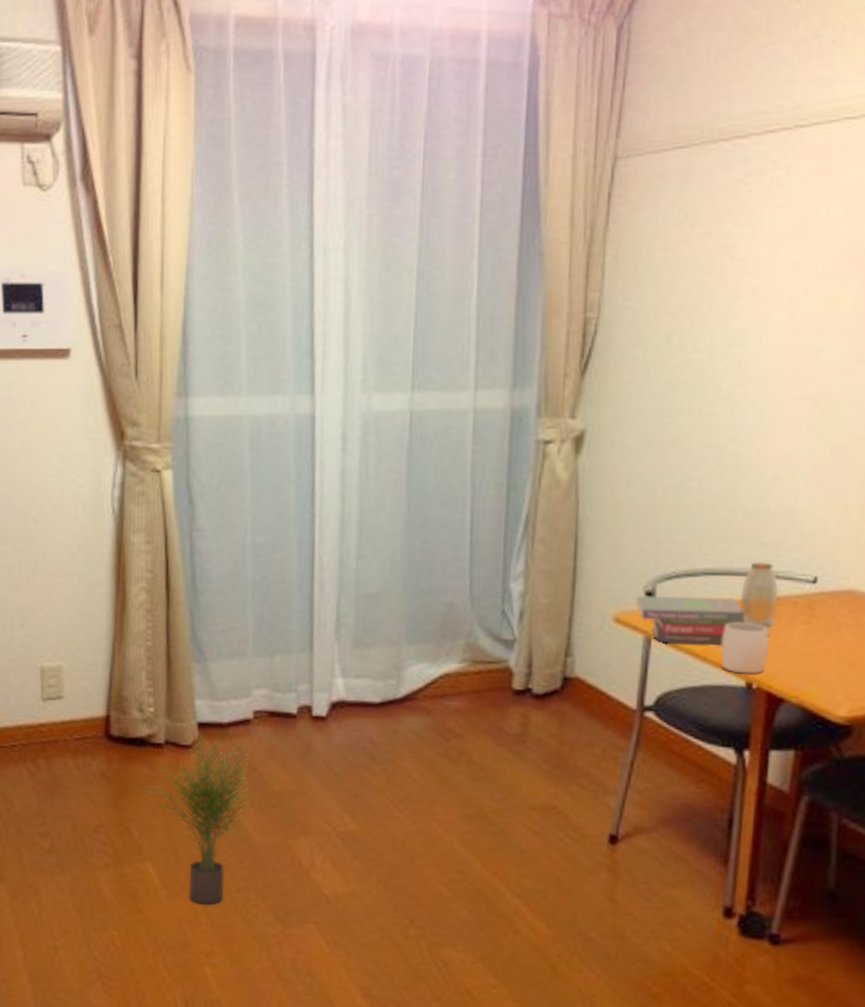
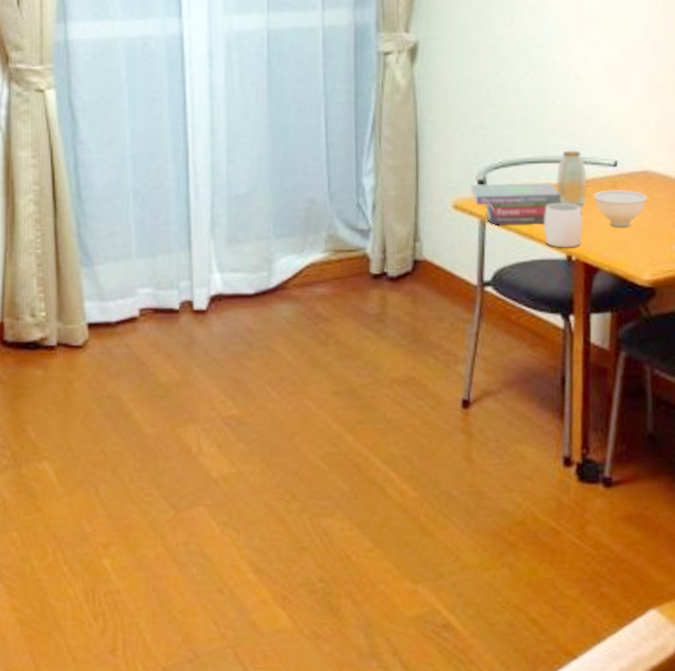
potted plant: present [144,733,253,905] -> none [39,333,142,498]
bowl: none [784,610,851,654] -> present [593,190,647,228]

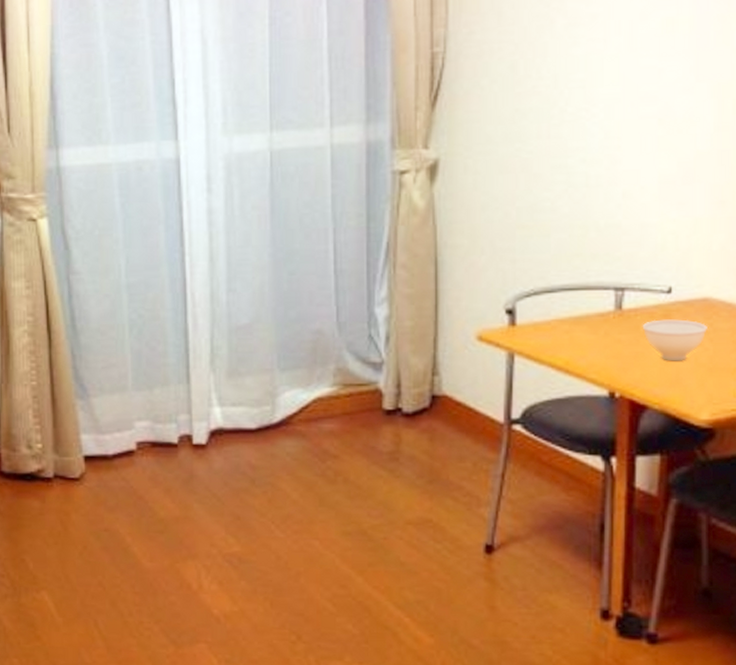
books: present [470,182,562,225] -> none [497,312,604,358]
mug: present [544,202,583,248] -> none [583,333,628,384]
vase: present [556,150,587,214] -> none [597,275,635,347]

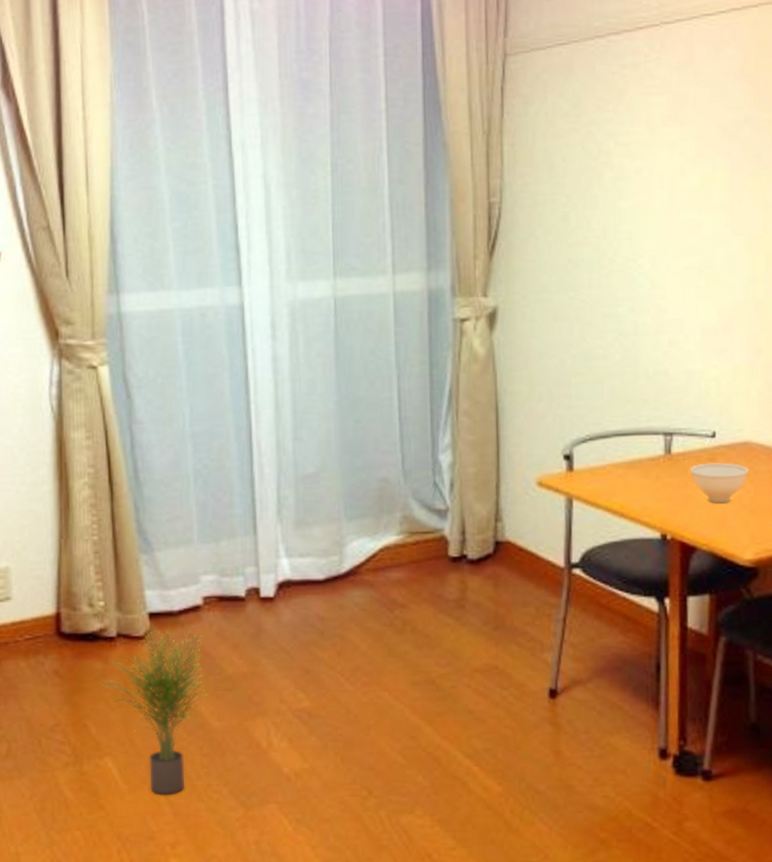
potted plant: none [36,465,141,630] -> present [99,623,208,795]

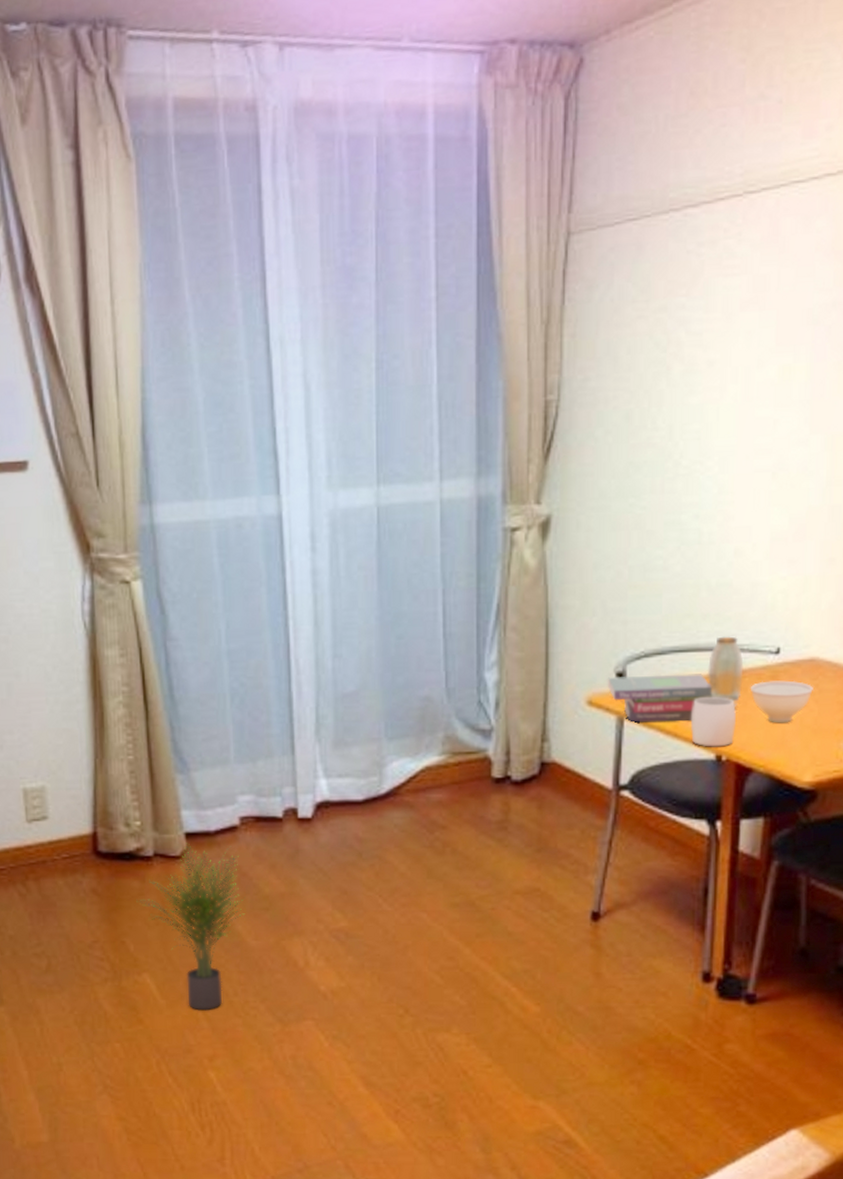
books: none [555,456,655,503] -> present [607,674,713,723]
mug: none [636,477,678,526] -> present [691,696,736,747]
vase: none [649,421,683,490] -> present [707,636,744,709]

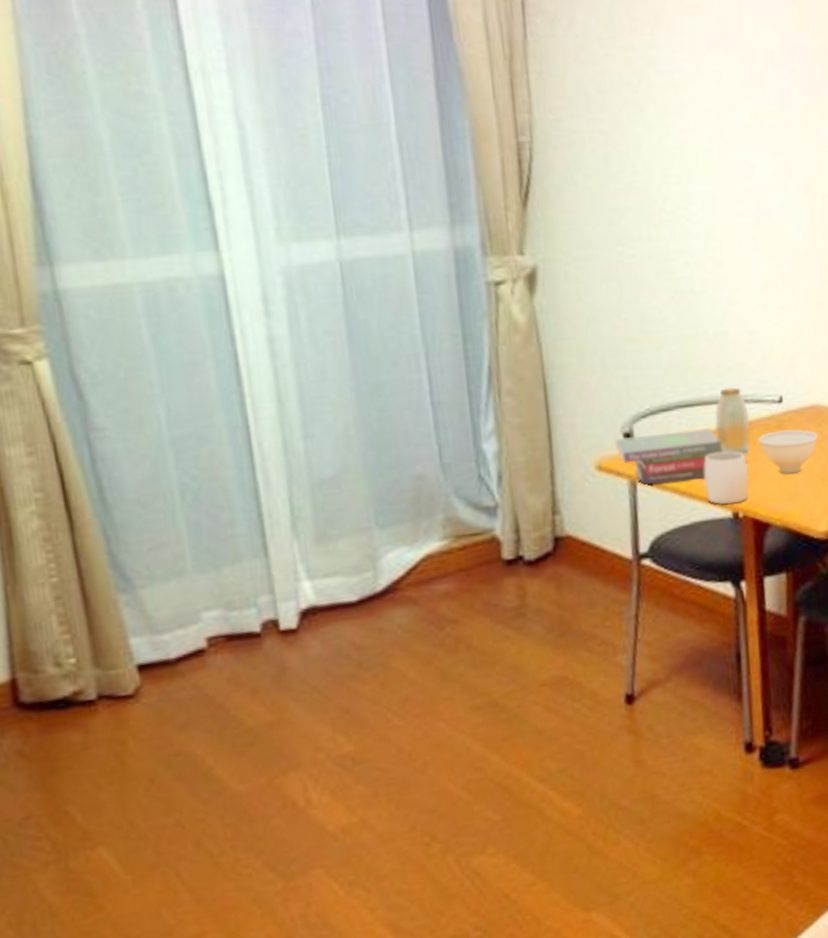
potted plant: present [136,843,245,1011] -> none [79,677,225,881]

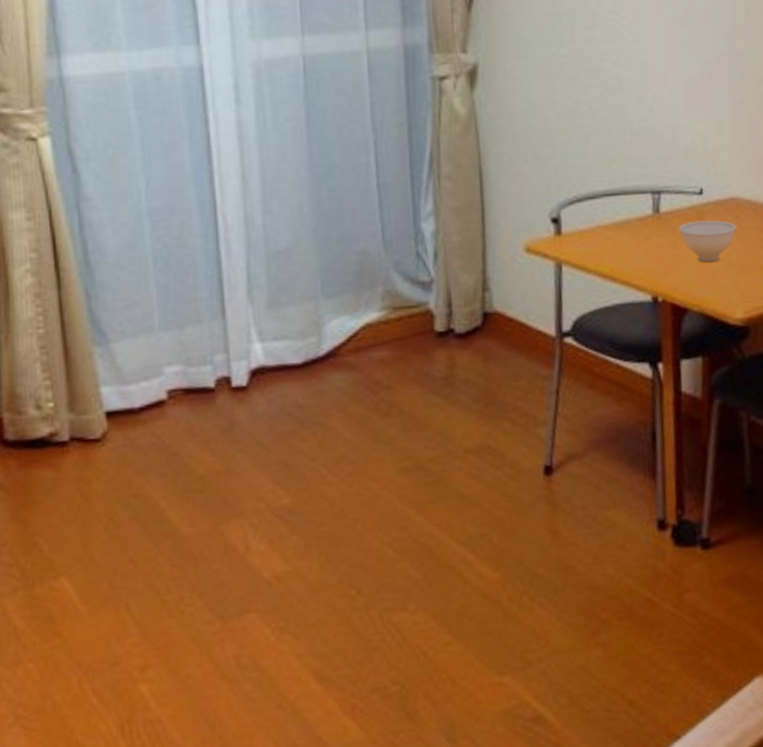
books: present [614,428,723,486] -> none [543,216,645,268]
mug: present [703,451,749,505] -> none [626,238,669,289]
vase: present [714,387,751,463] -> none [637,178,672,250]

